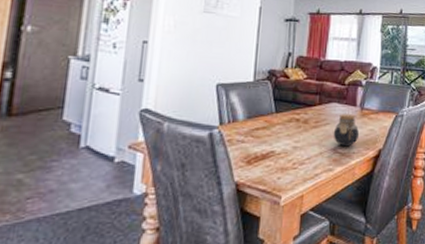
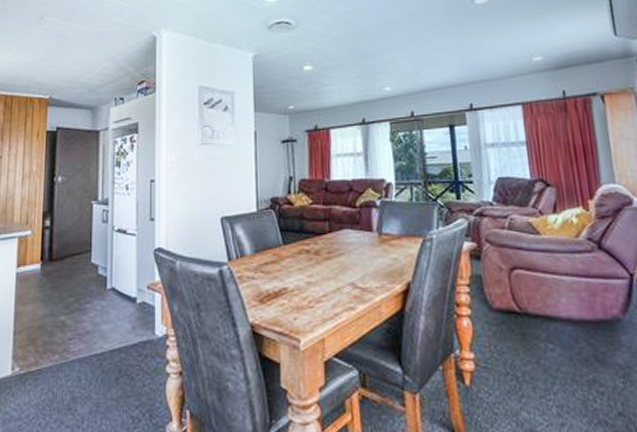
jar: present [333,114,360,147] -> none [349,241,381,281]

